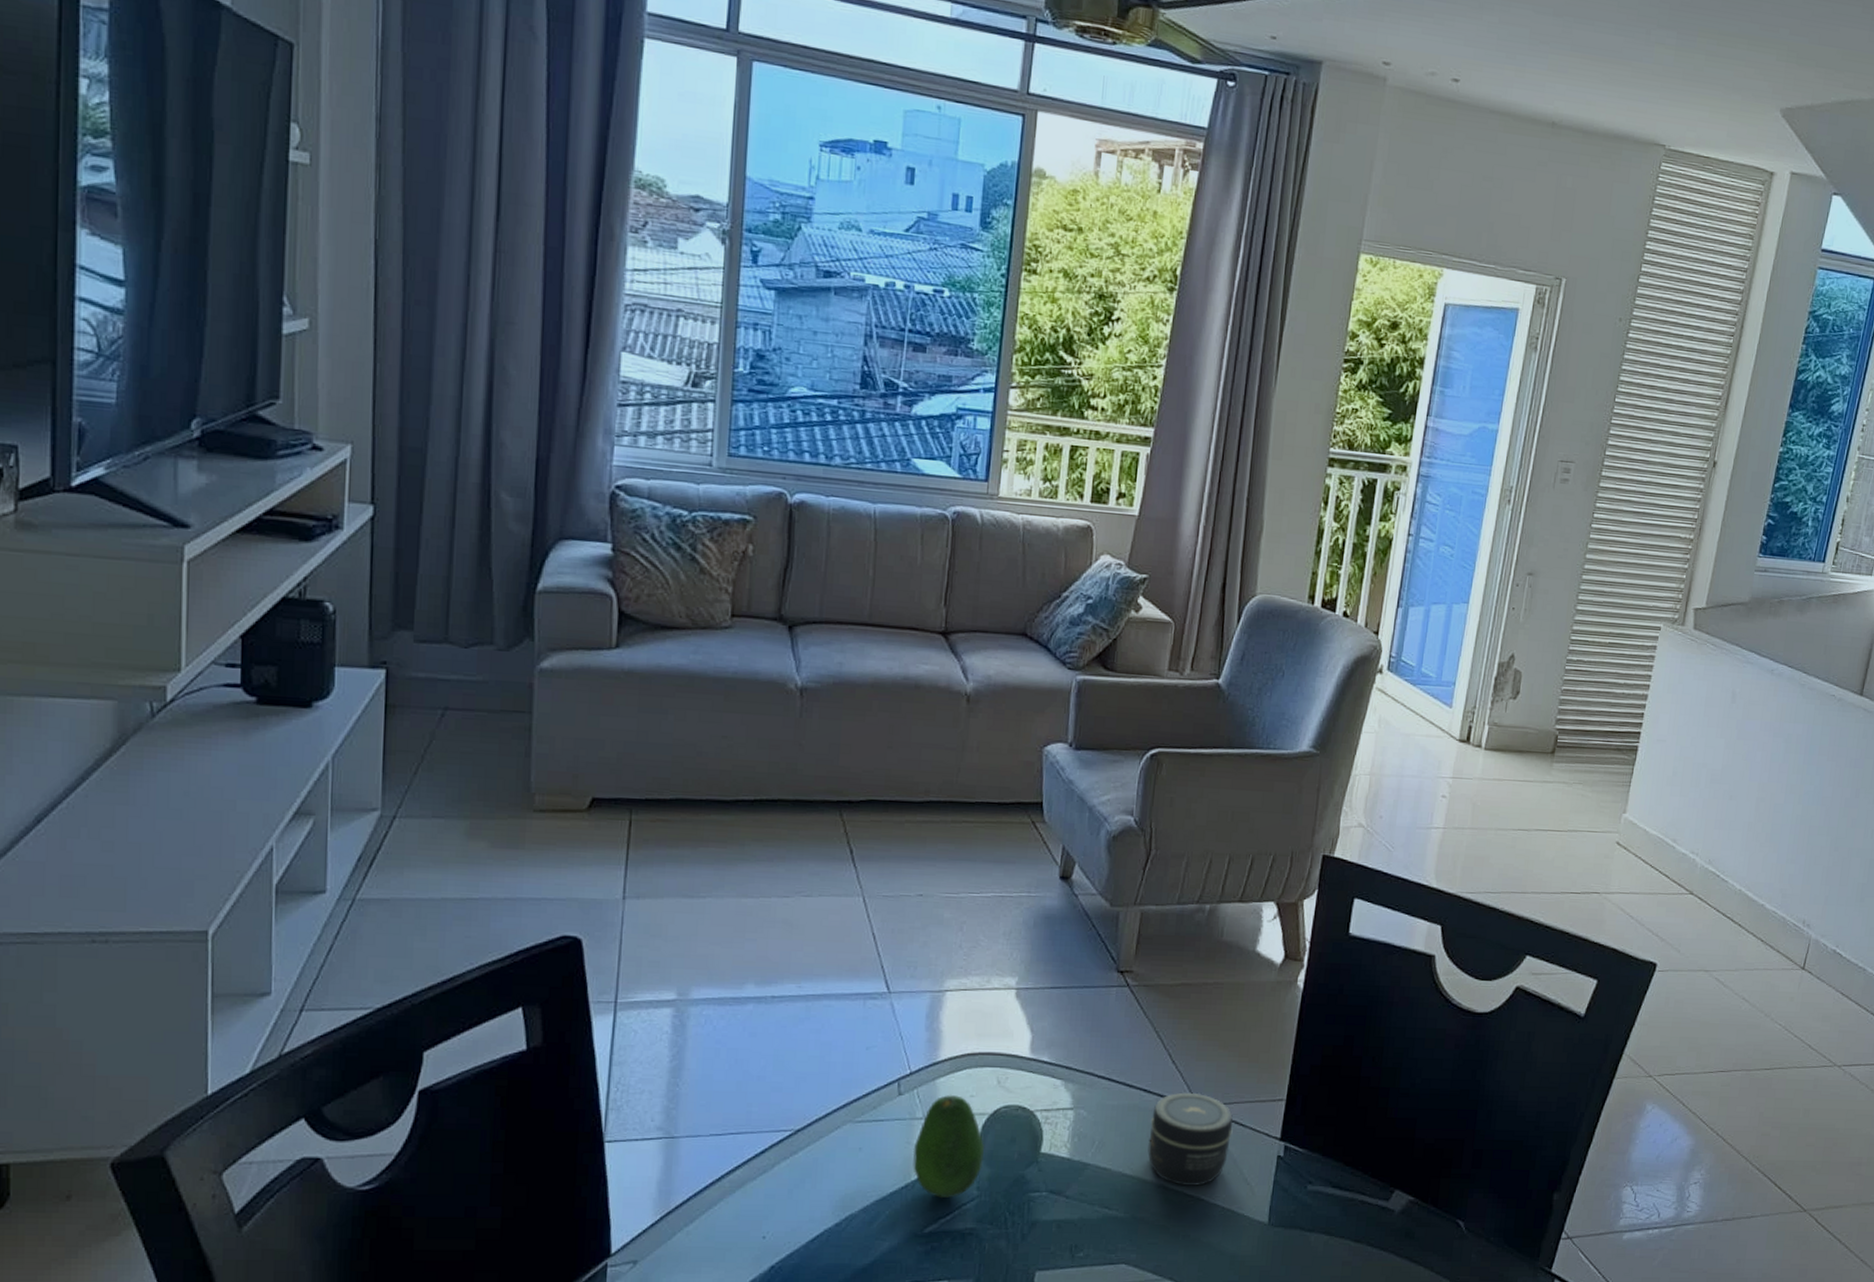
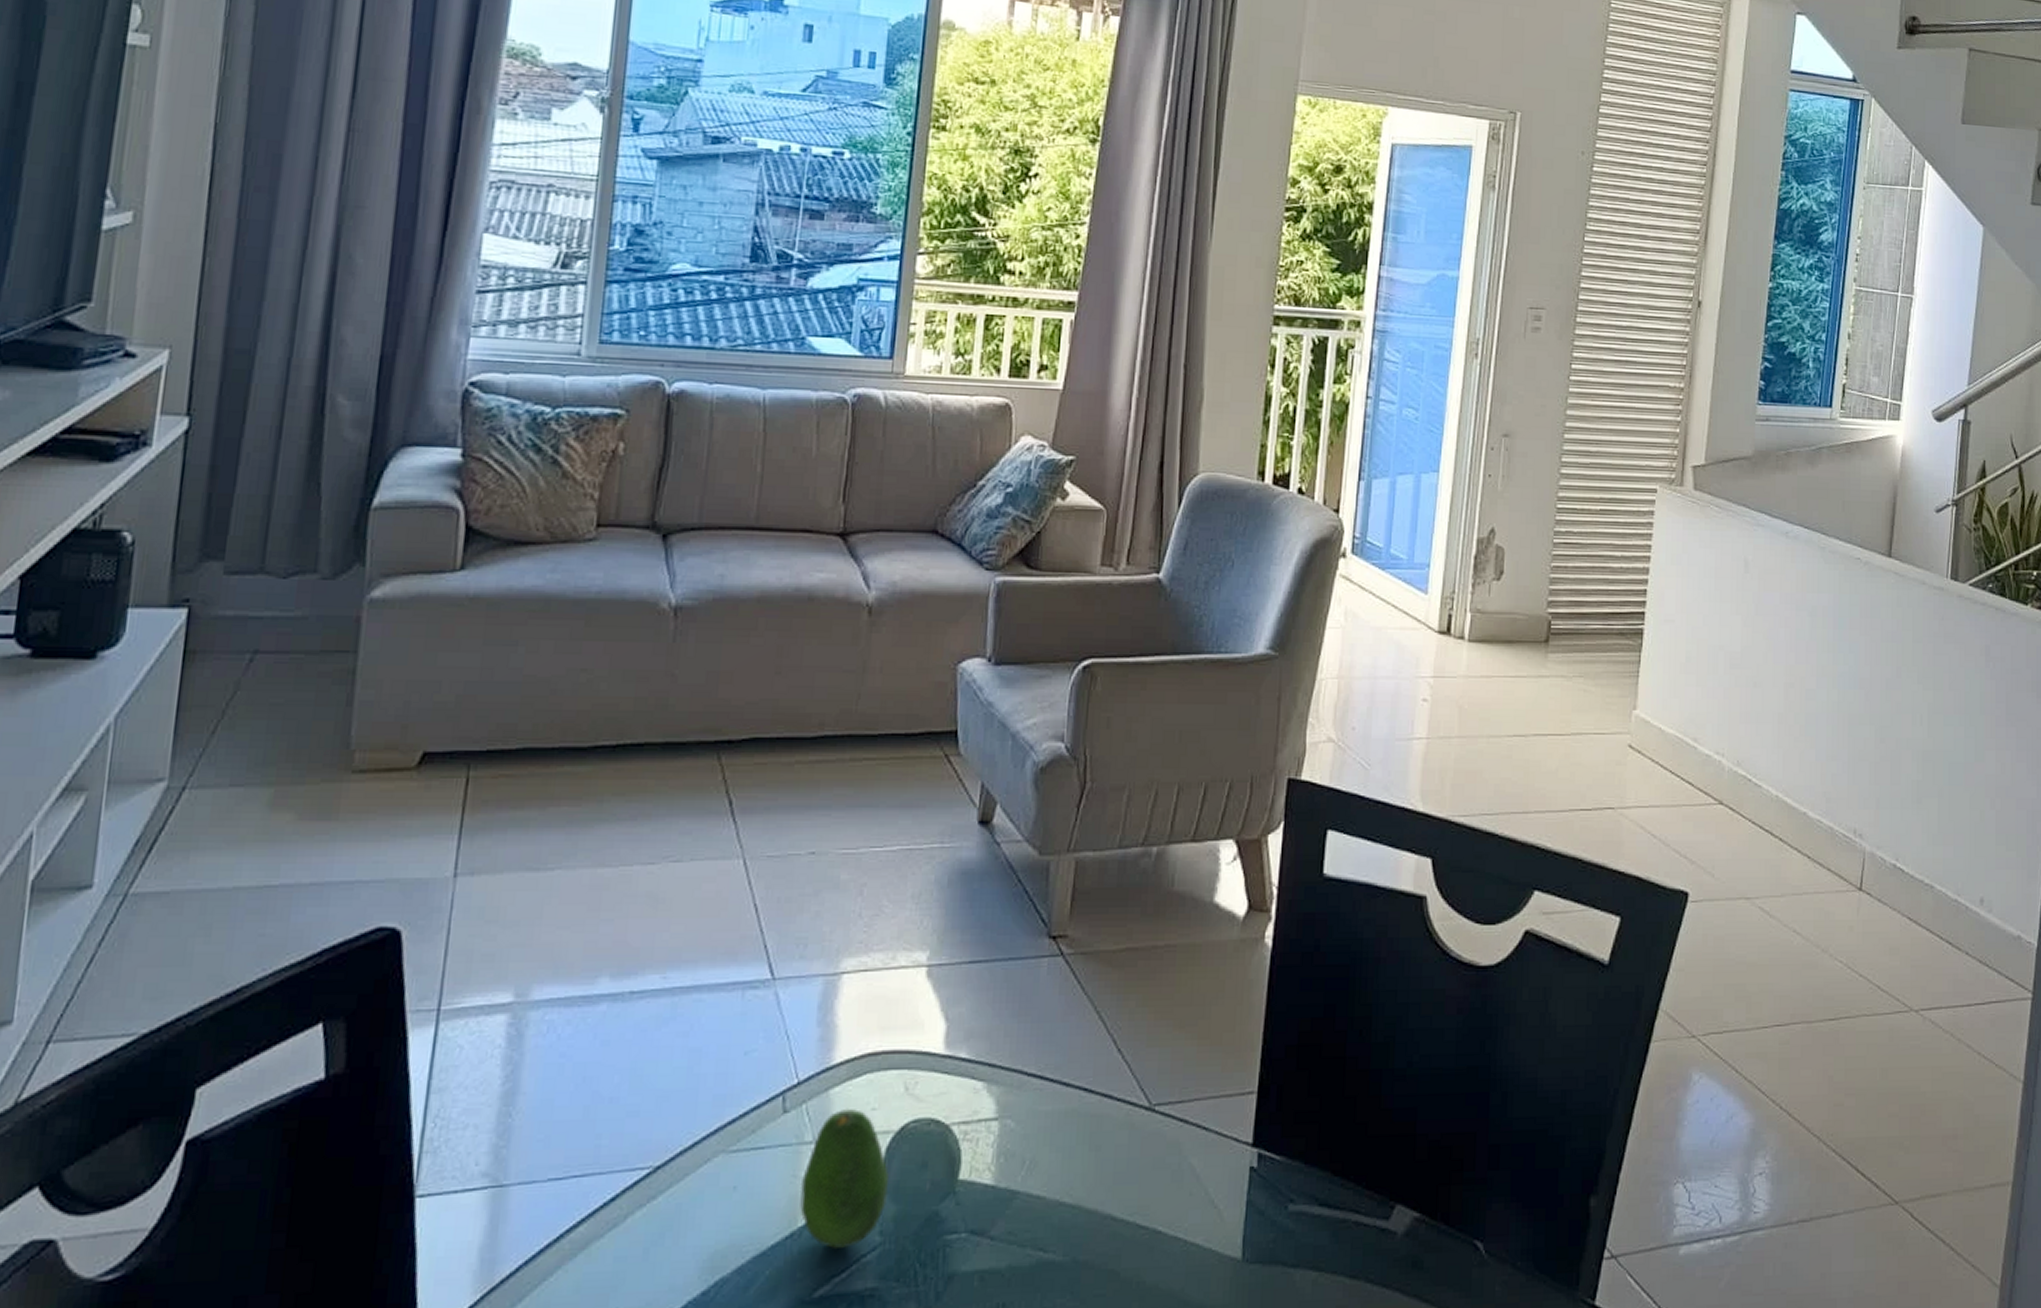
jar: present [1147,1092,1233,1186] -> none [1090,1089,1194,1214]

